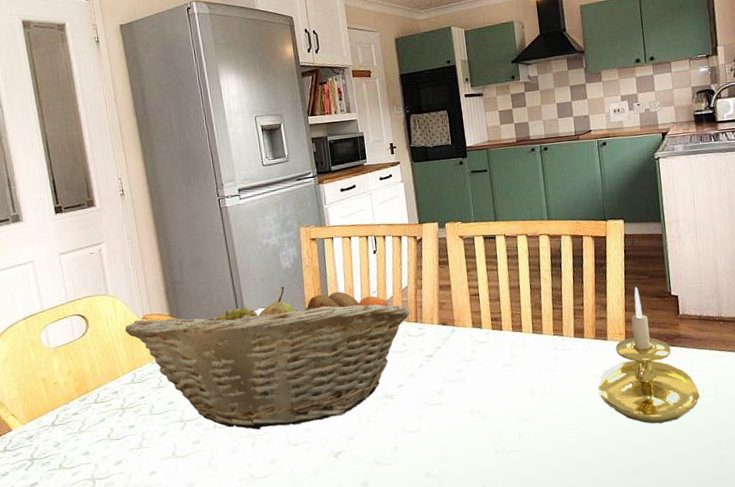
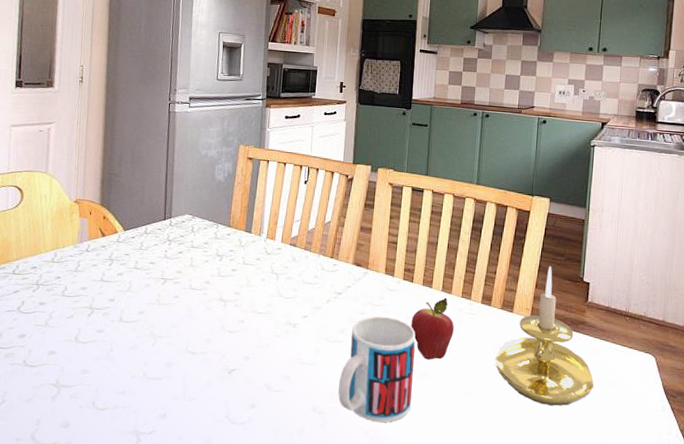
fruit basket: present [125,286,411,430] -> none [56,197,329,335]
mug: none [447,369,523,474] -> present [338,316,416,422]
fruit: none [507,339,552,404] -> present [411,297,454,360]

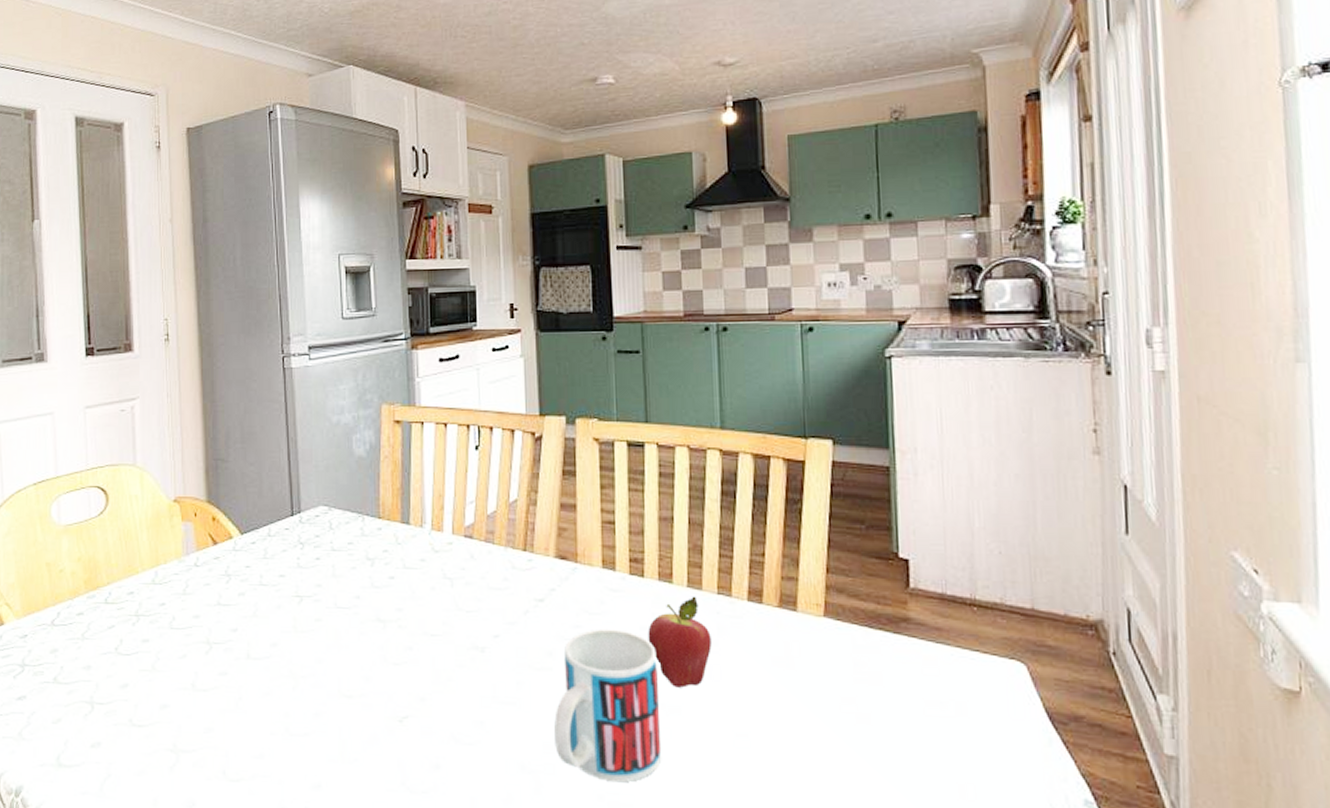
candle holder: present [495,266,594,406] -> none [778,538,935,746]

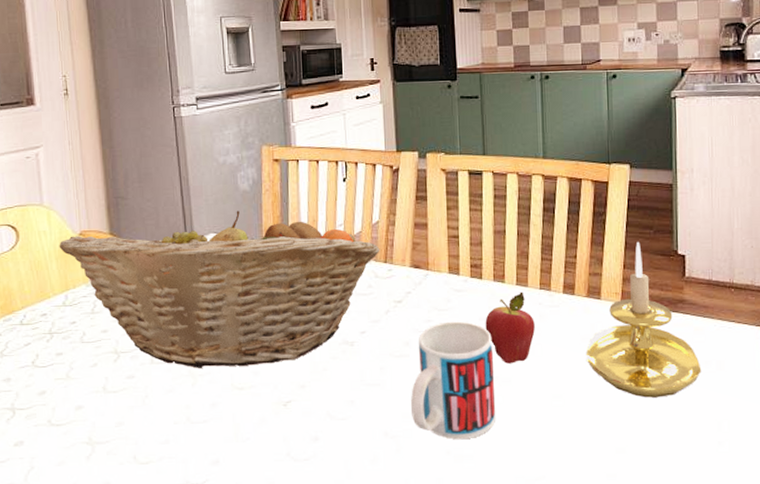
fruit basket: none [151,480,518,669] -> present [59,210,380,368]
candle holder: none [778,538,935,746] -> present [585,241,702,398]

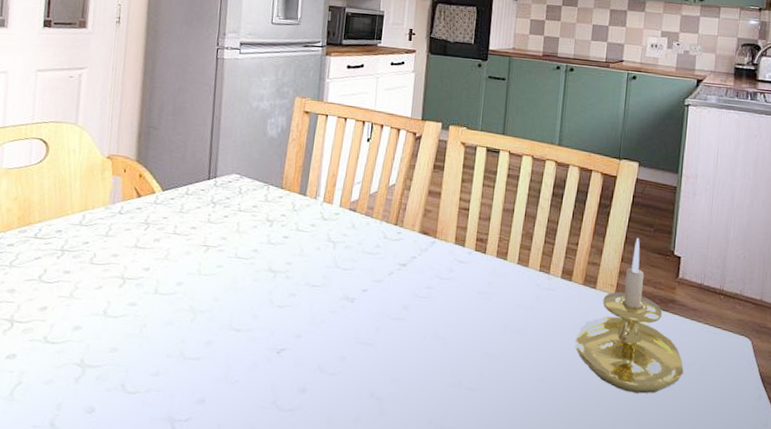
fruit basket: present [59,210,380,368] -> none [85,155,393,310]
mug: present [411,321,496,439] -> none [400,290,488,410]
fruit: present [485,292,535,364] -> none [482,271,530,341]

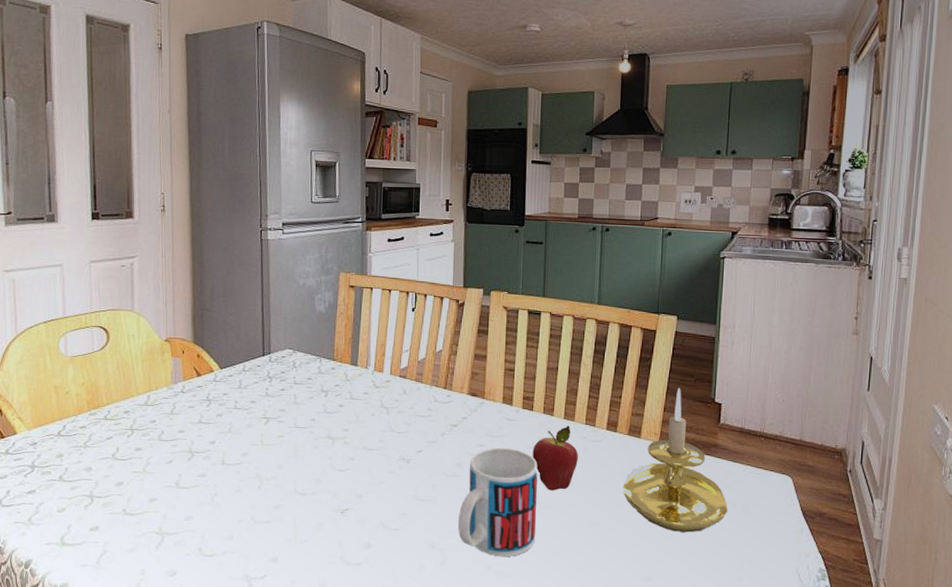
mug: none [400,290,488,410] -> present [458,447,538,557]
fruit: none [482,271,530,341] -> present [532,425,578,491]

